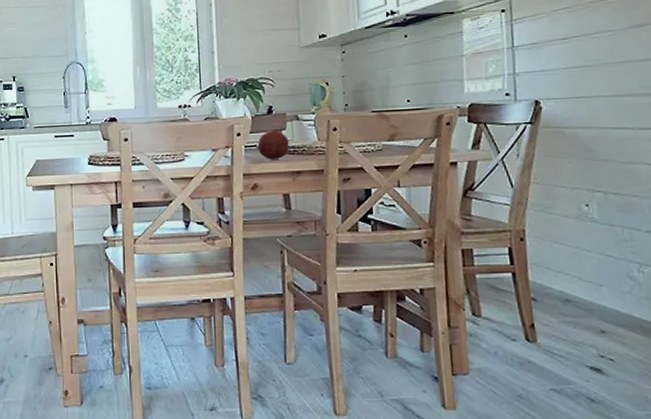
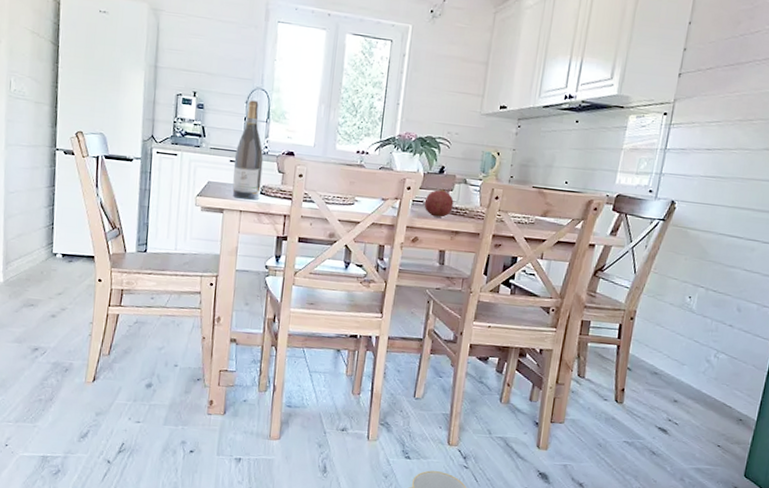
wine bottle: none [58,74,88,172] -> present [232,100,264,200]

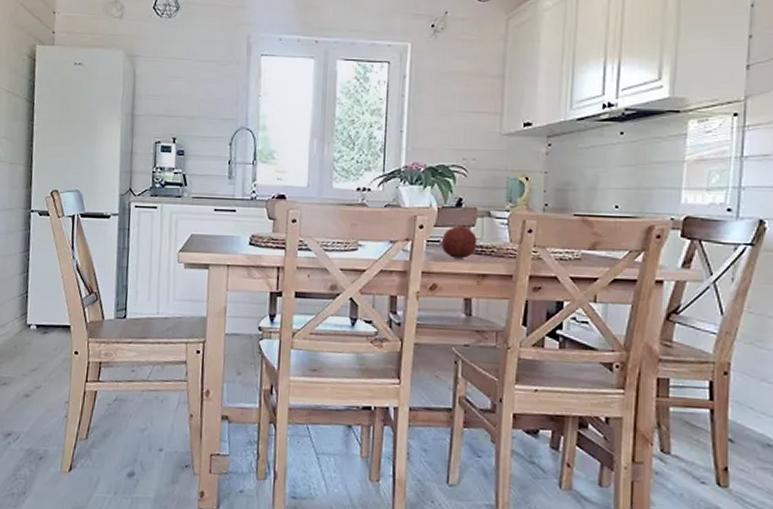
wine bottle: present [232,100,264,200] -> none [218,141,252,252]

